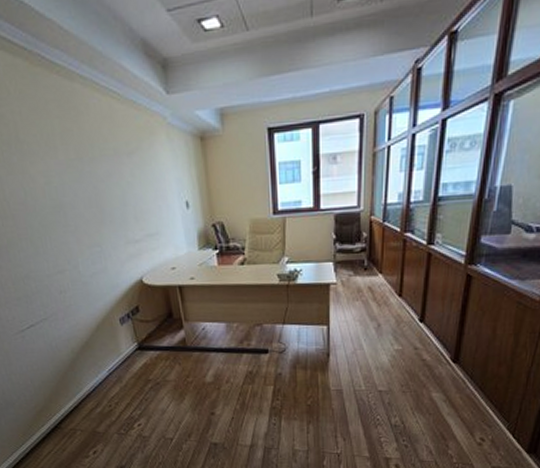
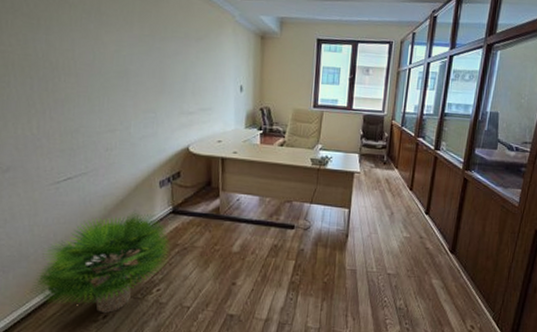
potted plant: none [23,350,144,450] -> present [31,210,171,314]

